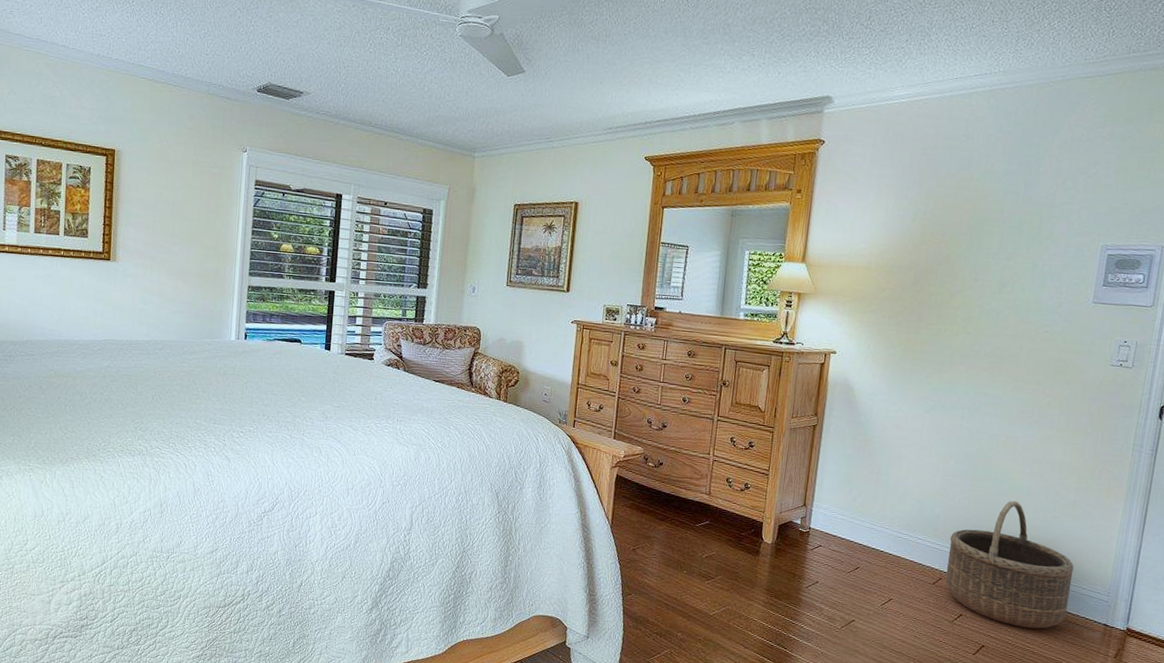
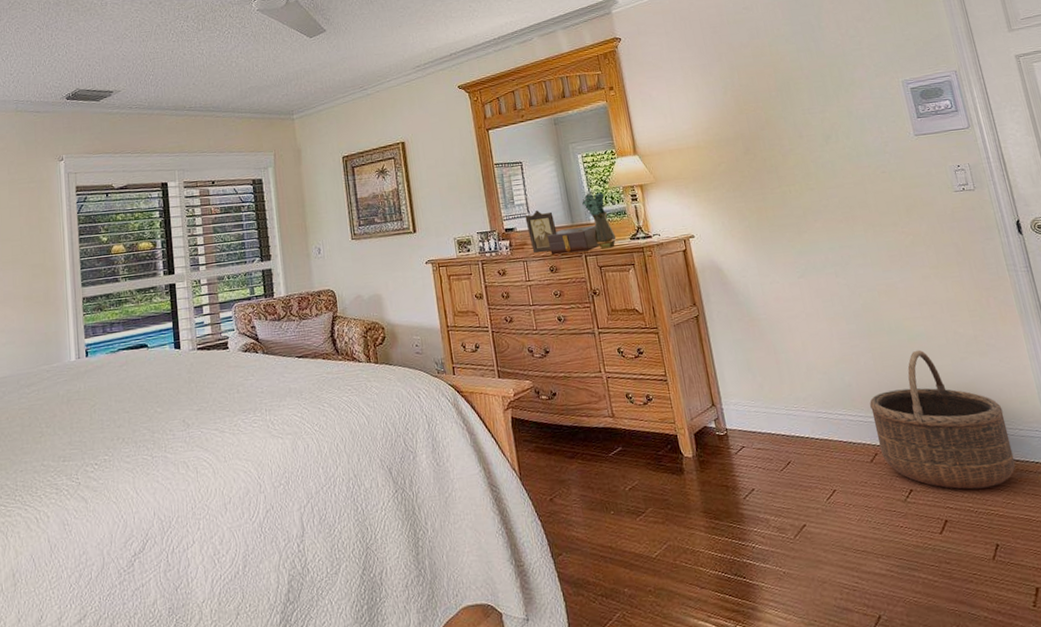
photo frame: none [676,296,705,337] -> present [525,211,557,254]
jewelry box: none [693,319,743,345] -> present [547,226,600,255]
vase: none [736,288,761,347] -> present [582,191,617,249]

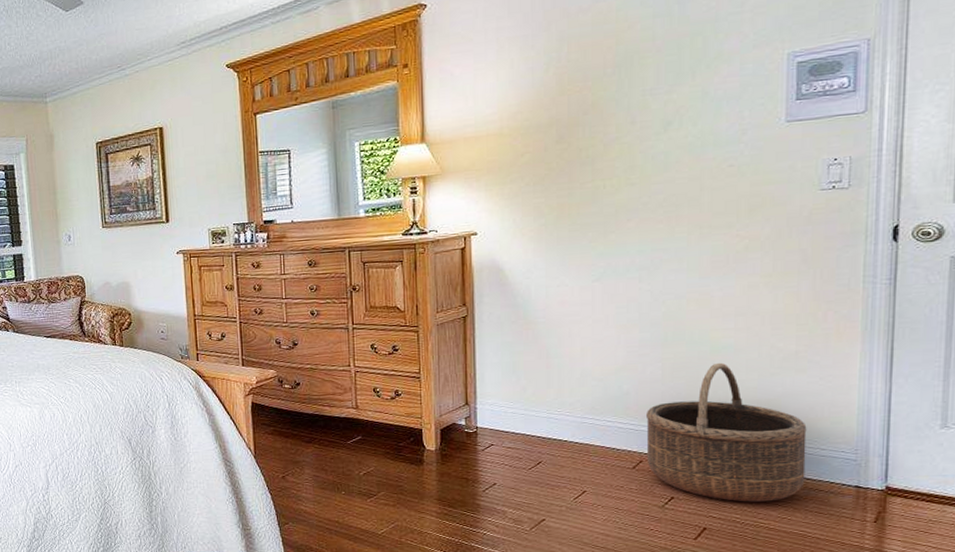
photo frame: present [525,211,557,254] -> none [287,202,321,247]
jewelry box: present [547,226,600,255] -> none [309,220,367,249]
vase: present [582,191,617,249] -> none [353,183,387,245]

